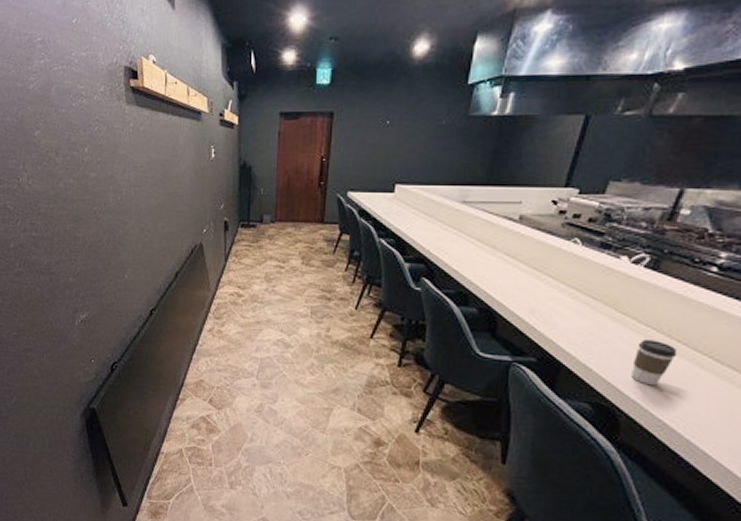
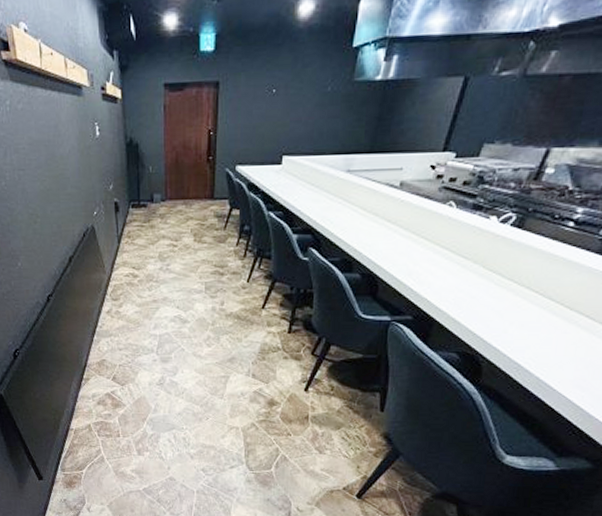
coffee cup: present [630,339,678,386] -> none [493,293,535,334]

